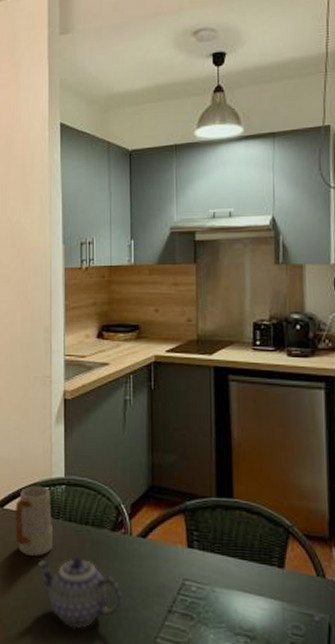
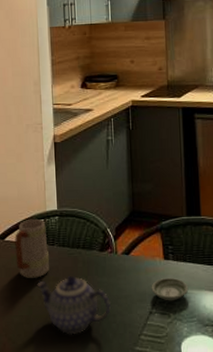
saucer: none [171,569,217,600] -> present [151,277,189,301]

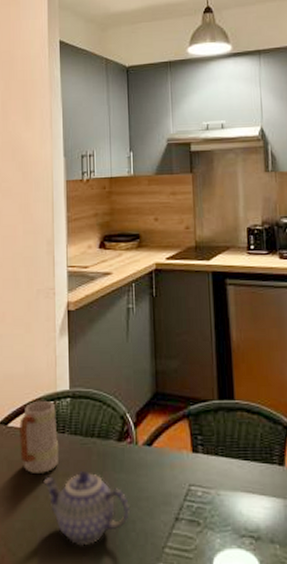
saucer: present [151,277,189,301] -> none [177,474,222,505]

